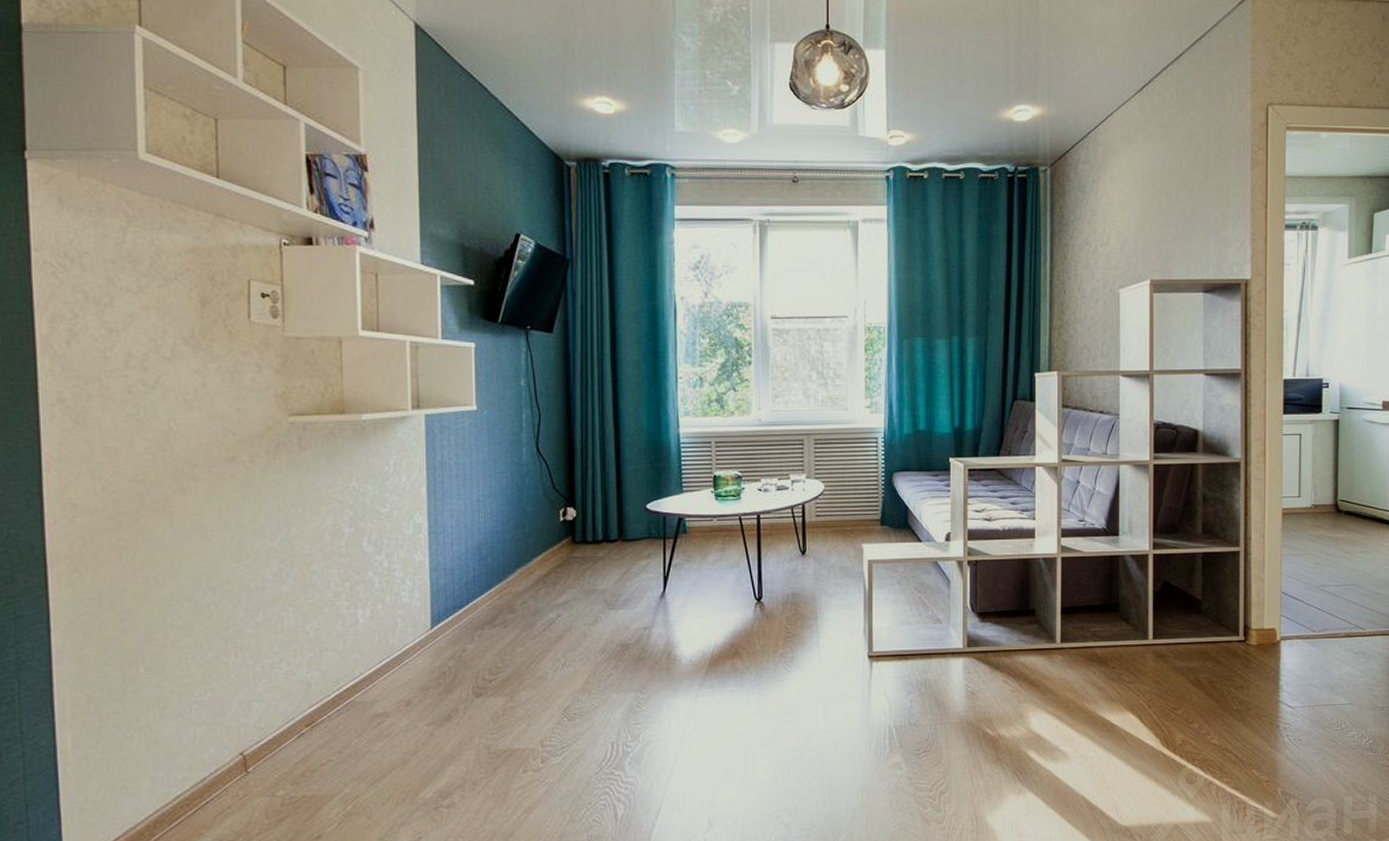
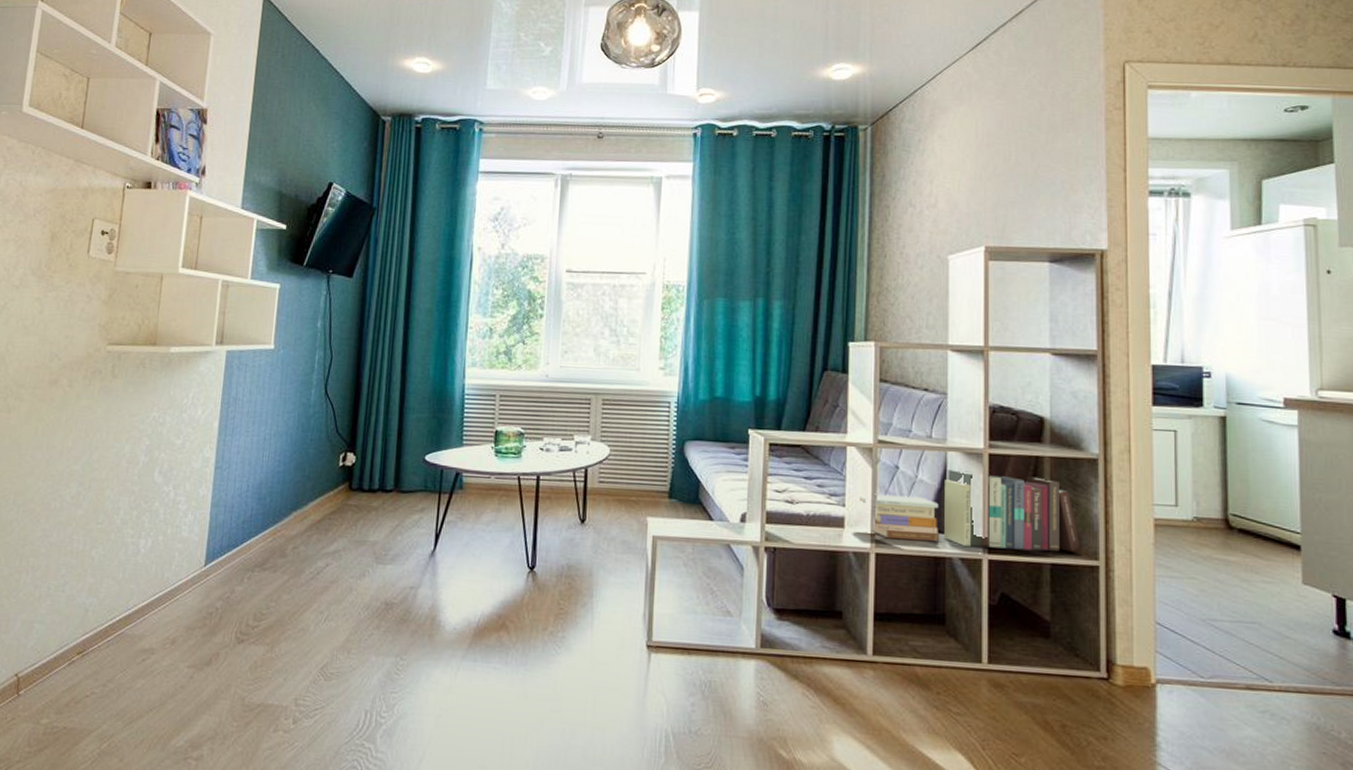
books: none [1048,506,1114,544] -> present [860,493,940,542]
books: none [1118,481,1227,544] -> present [944,470,1082,554]

